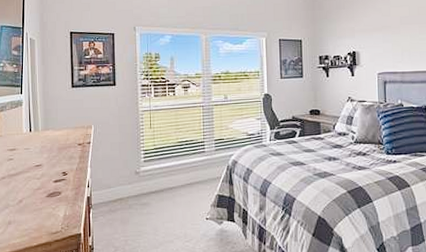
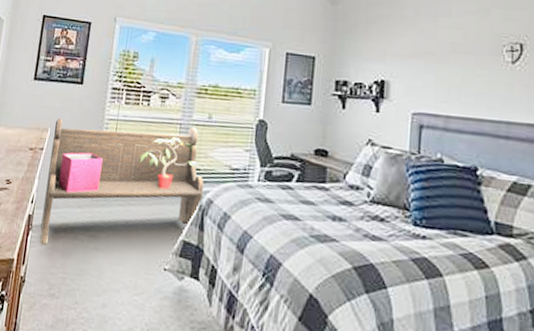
bench: none [98,107,229,218] -> present [39,118,205,246]
storage bin: none [108,139,143,174] -> present [58,152,103,193]
potted plant: none [173,117,222,159] -> present [140,137,199,189]

